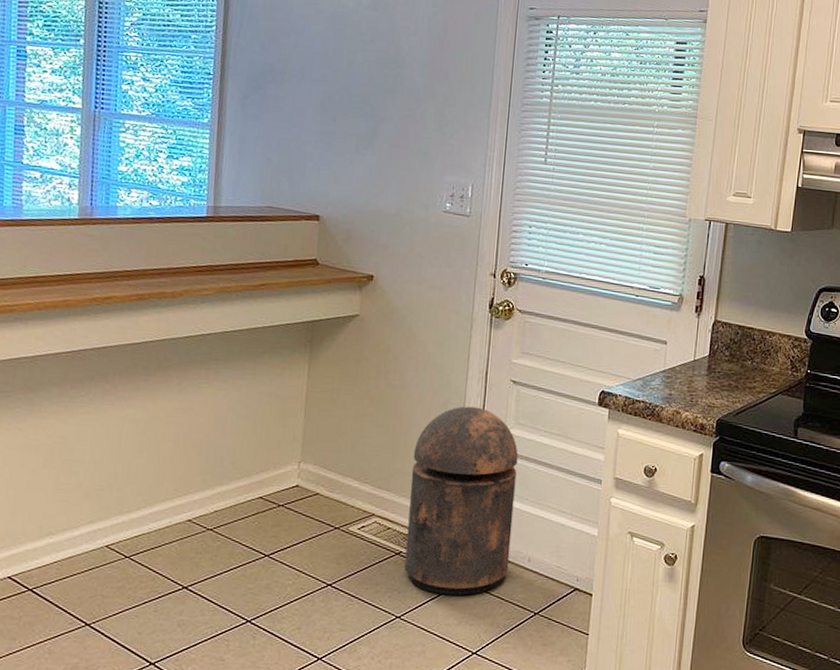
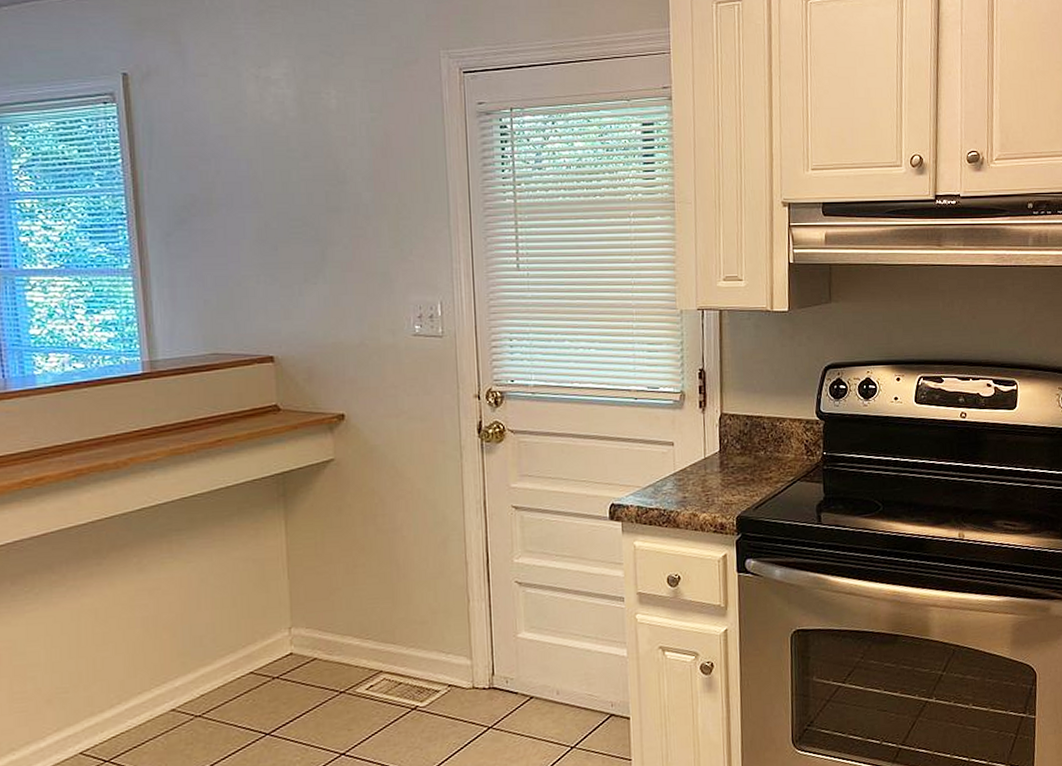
trash can: present [404,406,518,596] -> none [416,540,537,744]

